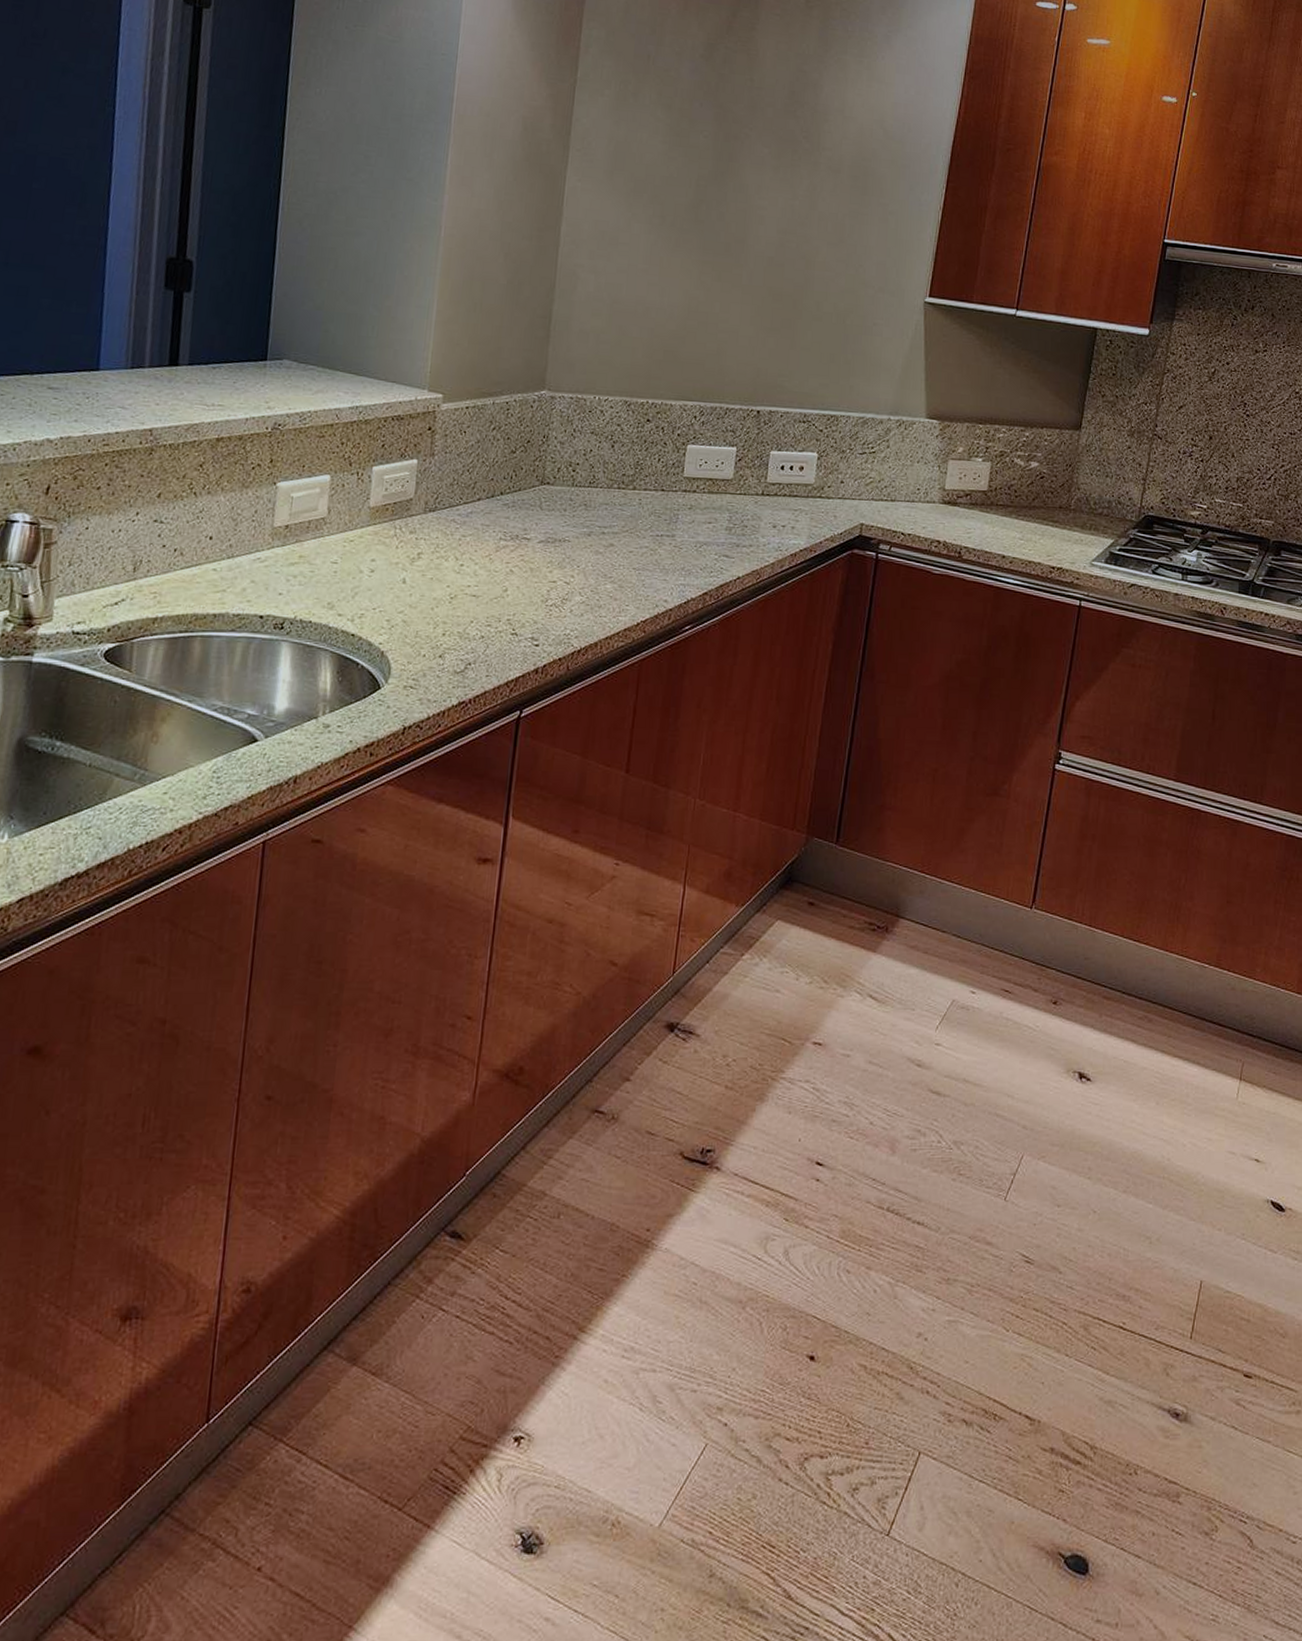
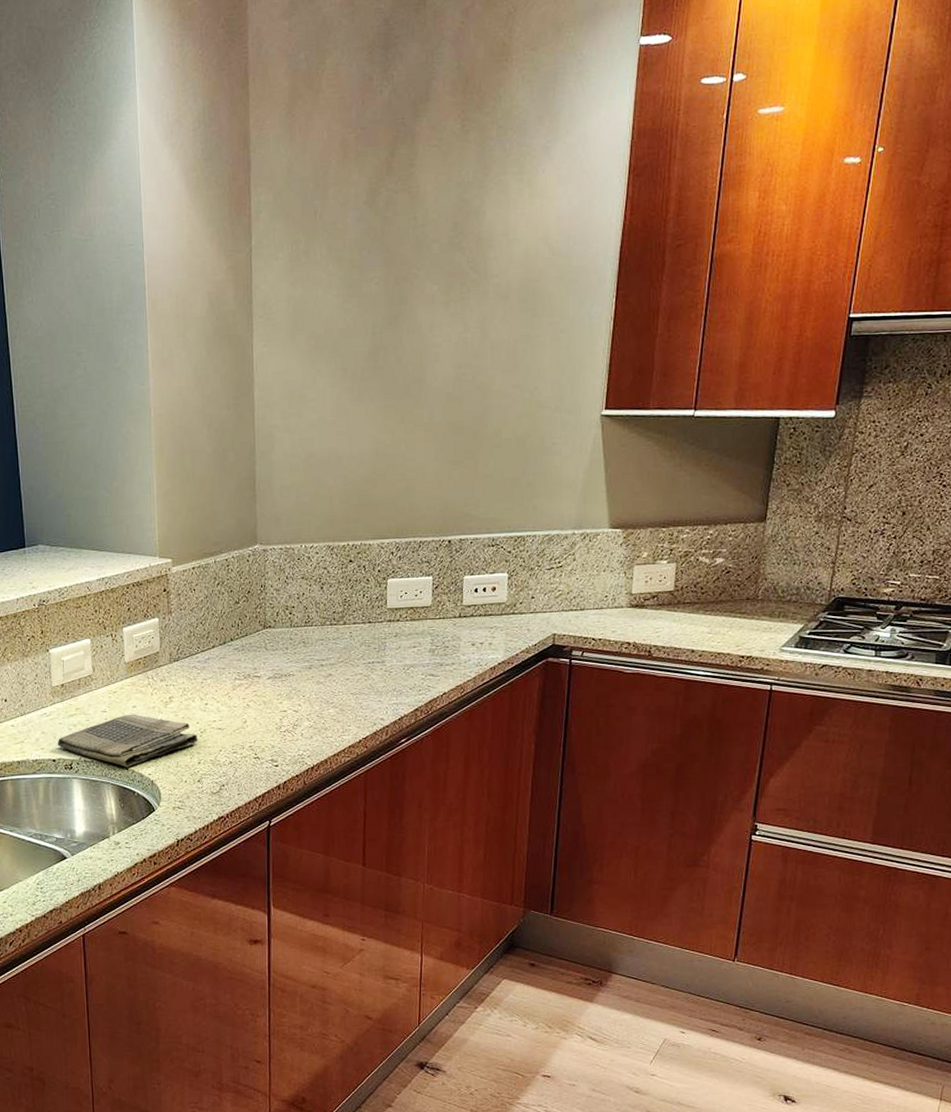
dish towel: none [268,568,447,633] -> present [57,714,198,768]

